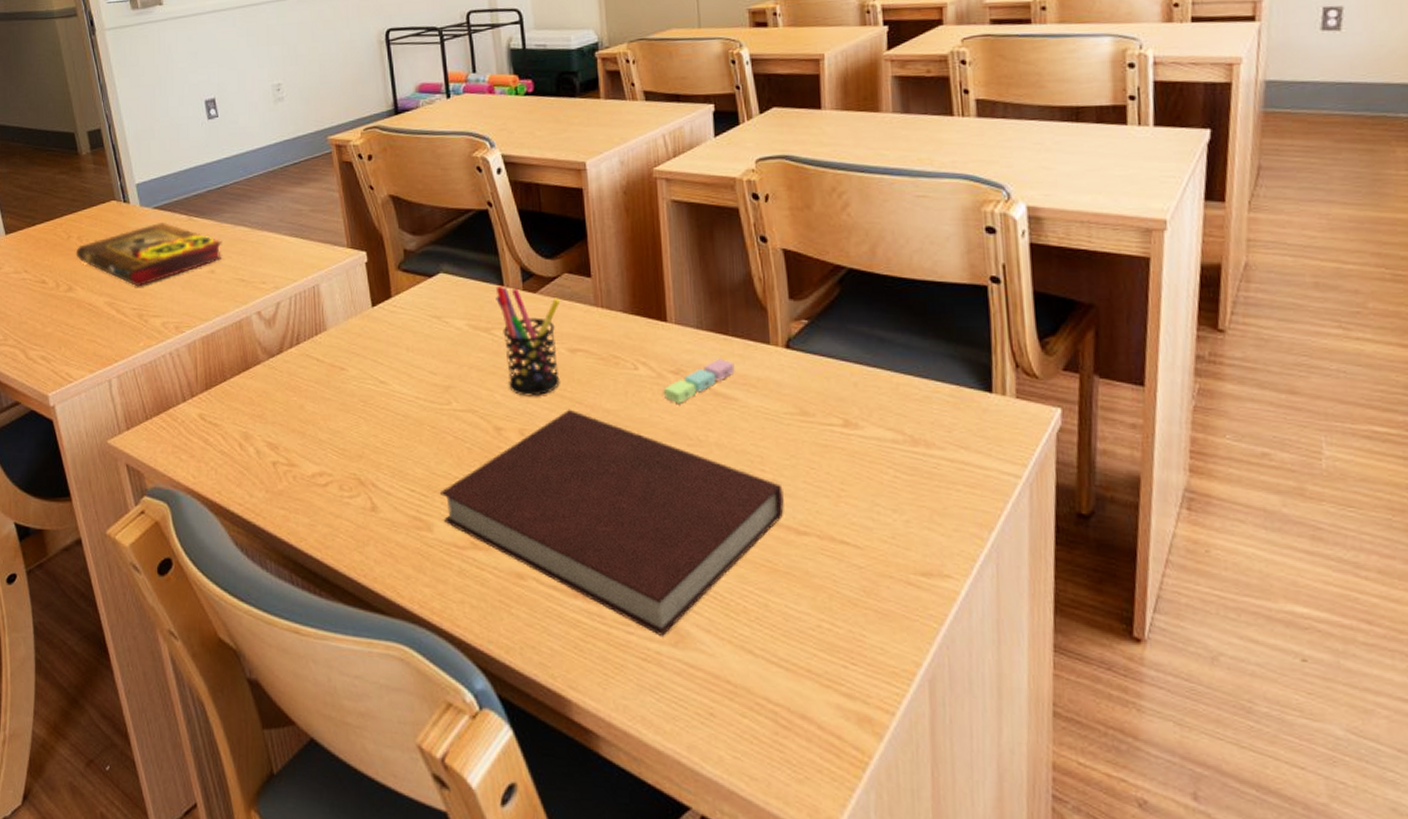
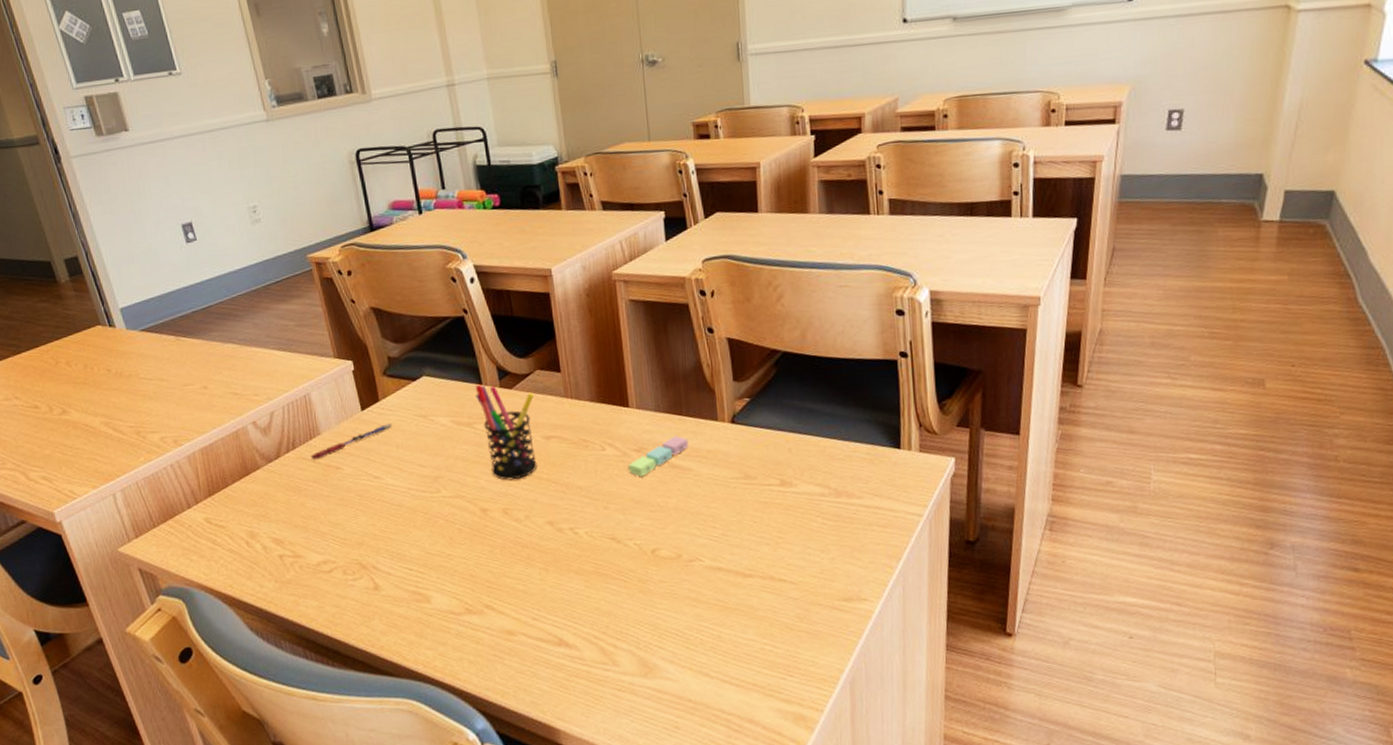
book: present [75,221,223,287] -> none [65,343,214,406]
pen: none [315,322,403,358] -> present [311,422,392,460]
notebook: present [439,409,784,636] -> none [435,488,733,670]

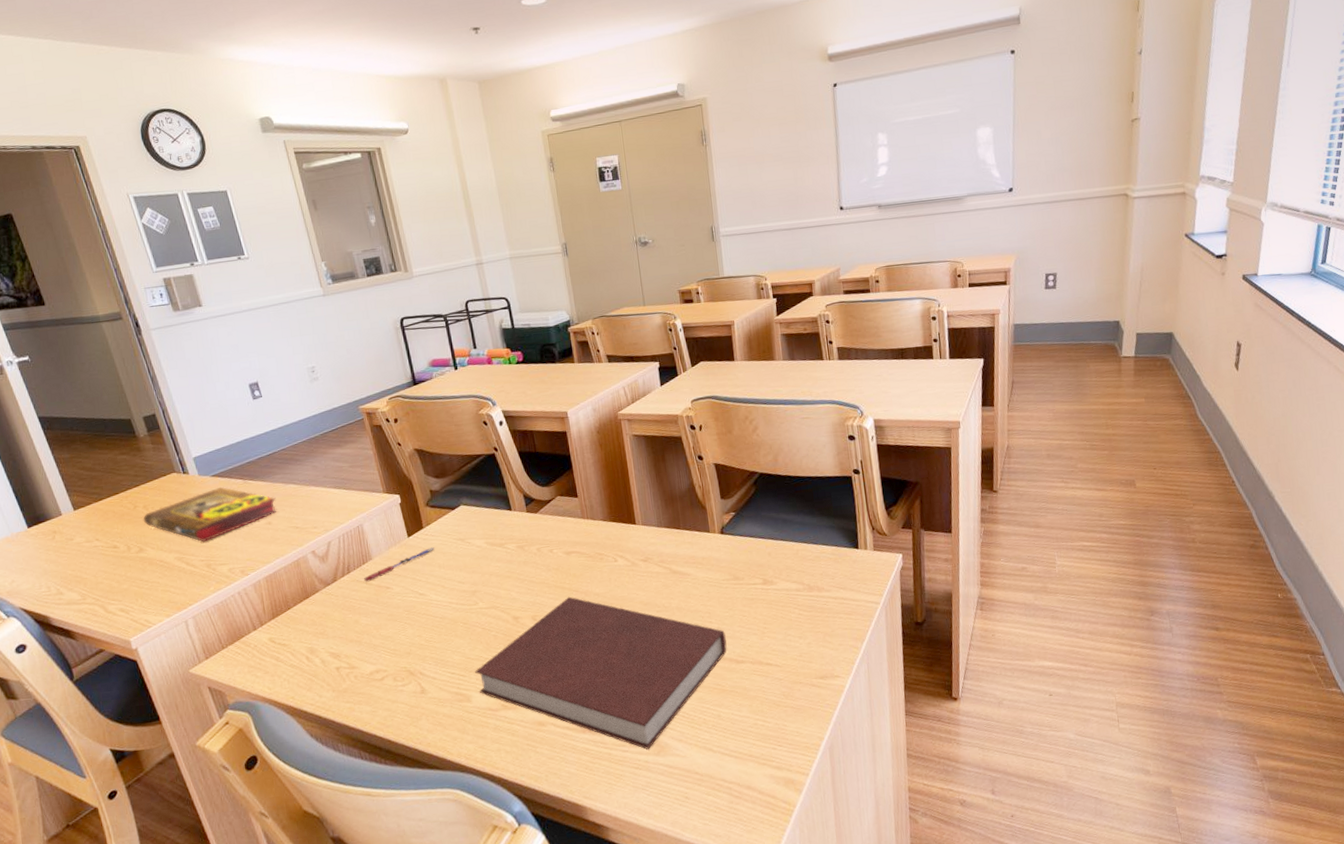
book: none [65,343,214,406] -> present [143,486,277,542]
notebook: none [435,488,733,670] -> present [474,596,727,749]
pen holder: present [475,384,537,480] -> none [505,510,560,591]
sticky notes: present [628,436,689,477] -> none [637,546,687,583]

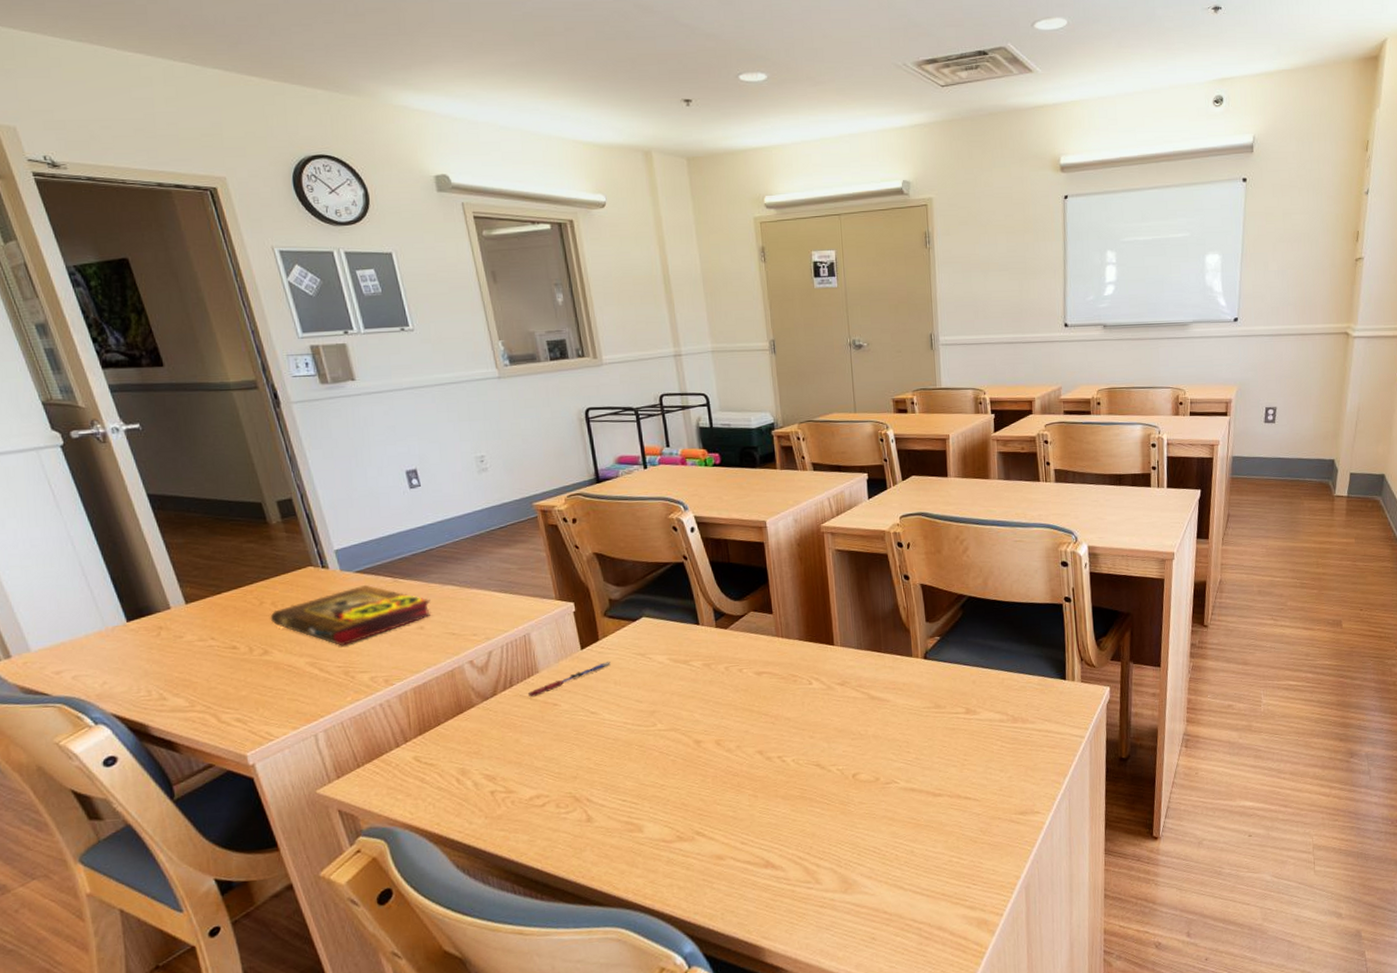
notebook: present [474,596,727,749] -> none [648,720,924,887]

